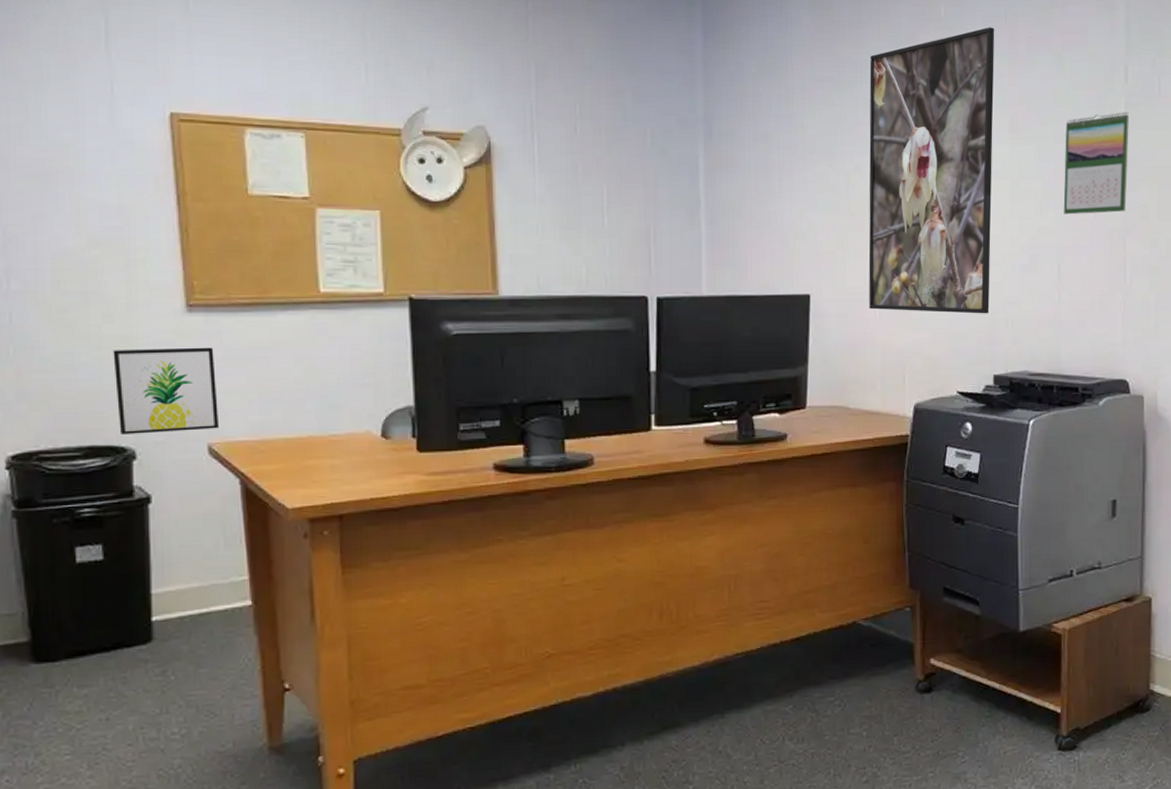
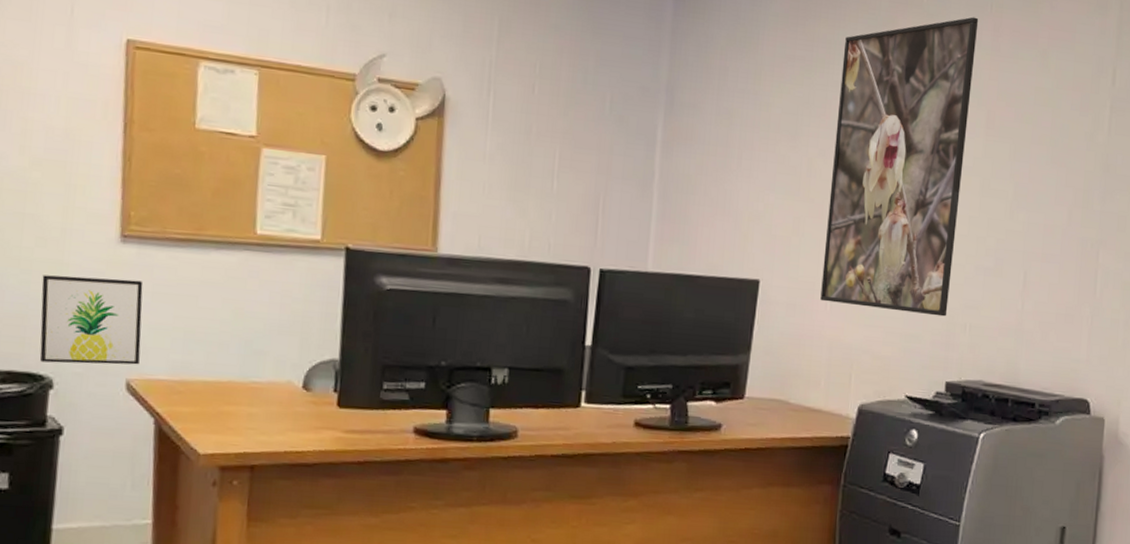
calendar: present [1063,112,1129,215] -> none [1035,116,1114,222]

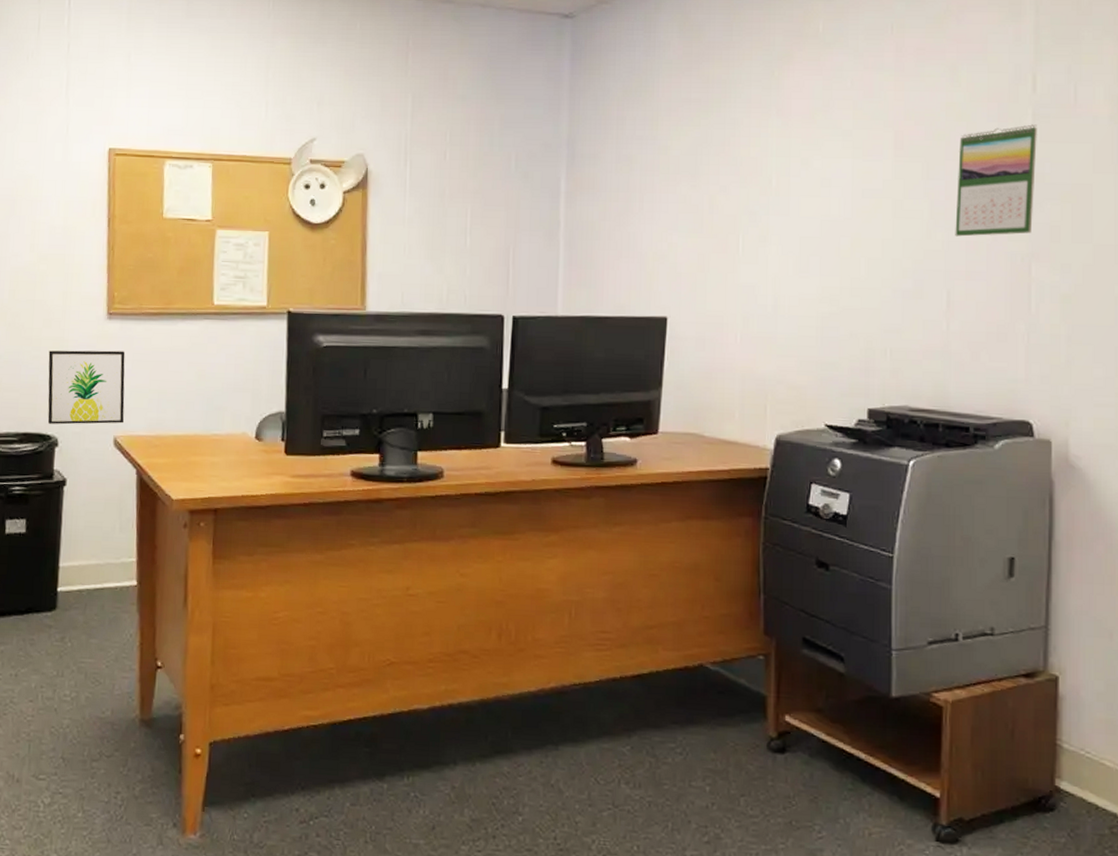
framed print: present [820,17,979,317] -> none [730,40,879,343]
calendar: none [1035,116,1114,222] -> present [955,124,1037,237]

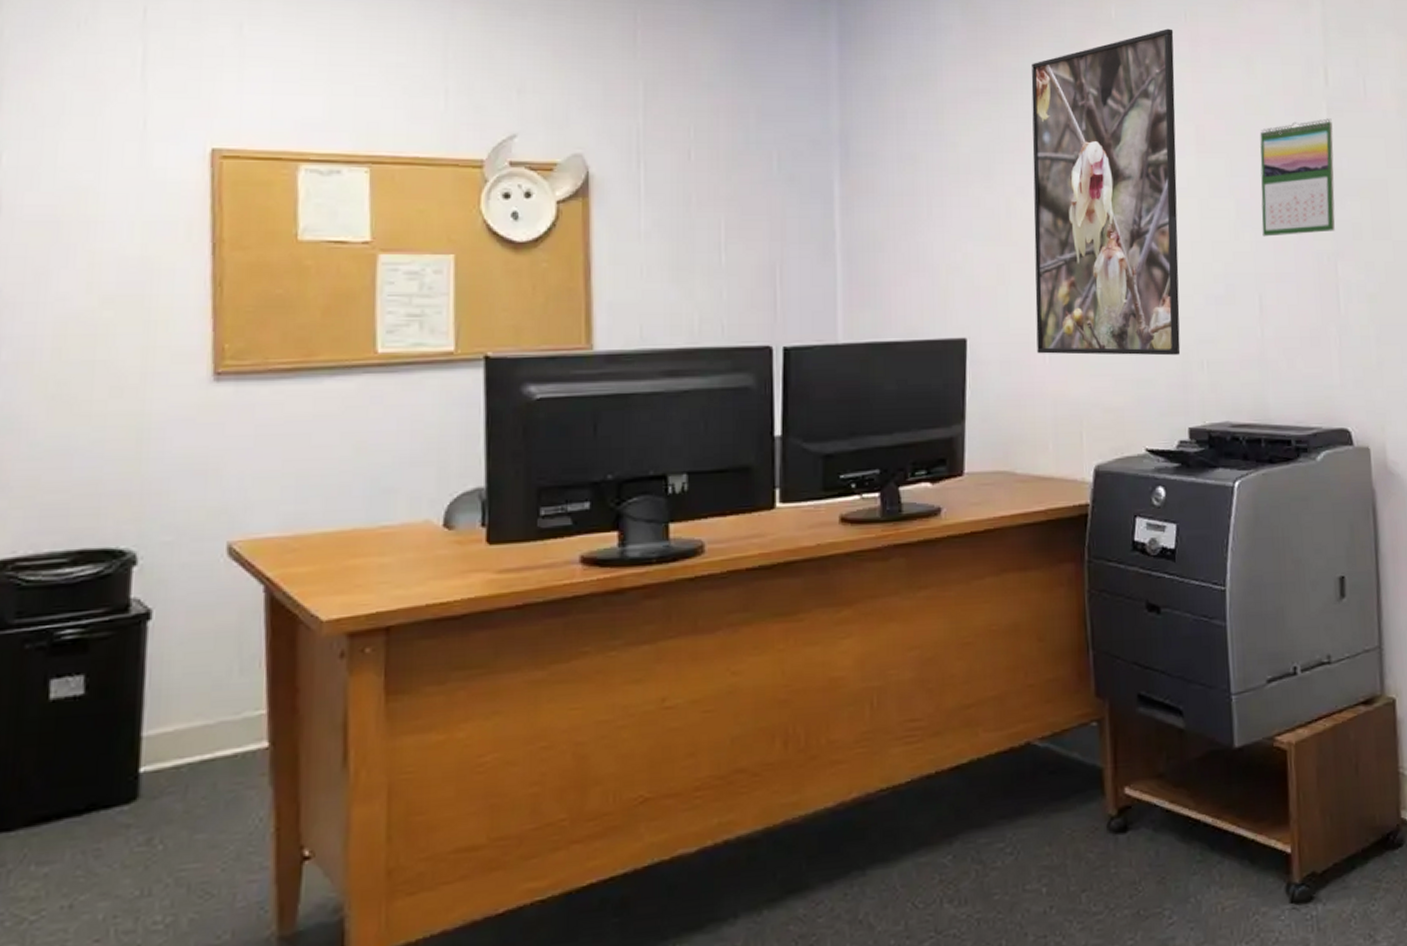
wall art: present [47,350,125,425] -> none [118,423,244,534]
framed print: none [730,40,879,343] -> present [1031,28,1181,356]

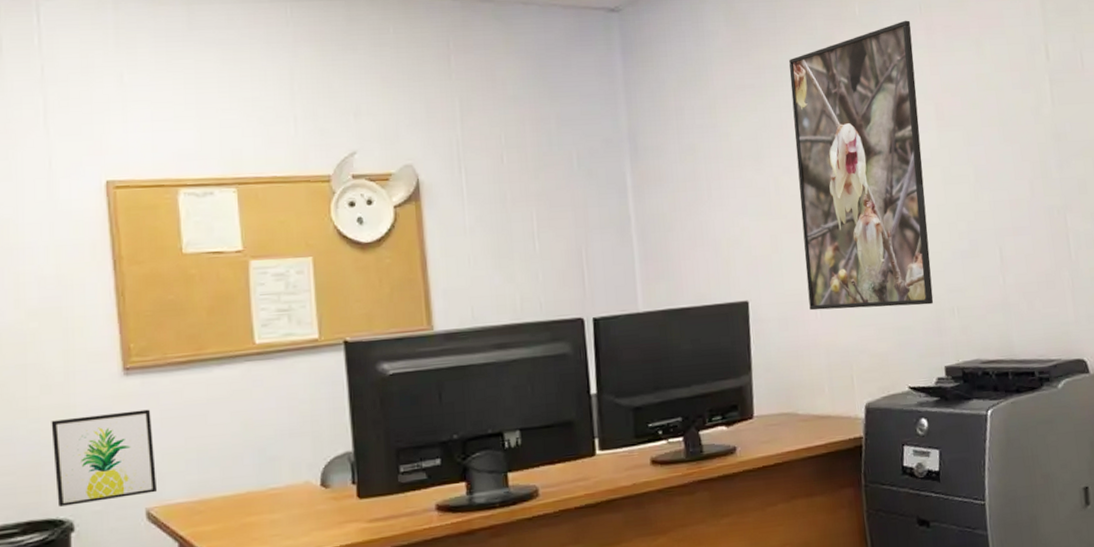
wall art: none [118,423,244,534] -> present [51,409,157,507]
calendar: present [1260,118,1335,237] -> none [991,89,1063,197]

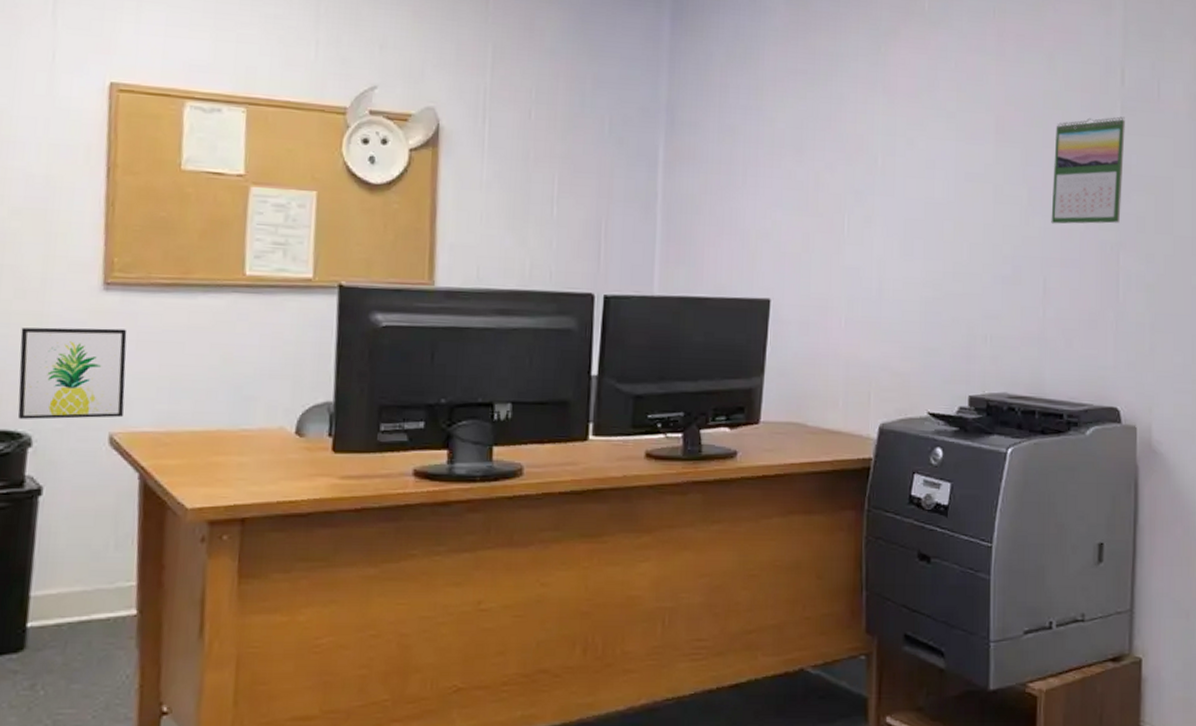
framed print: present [789,20,934,311] -> none [834,23,982,328]
calendar: none [991,89,1063,197] -> present [1051,116,1125,224]

